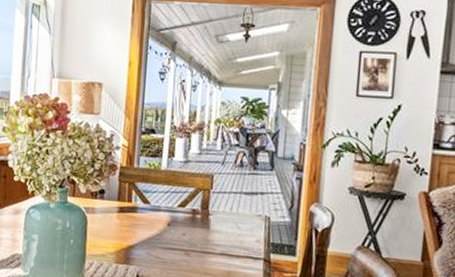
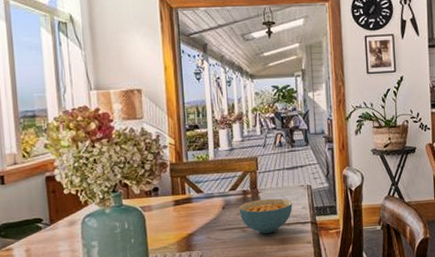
cereal bowl: none [185,222,246,262] -> present [238,198,293,234]

